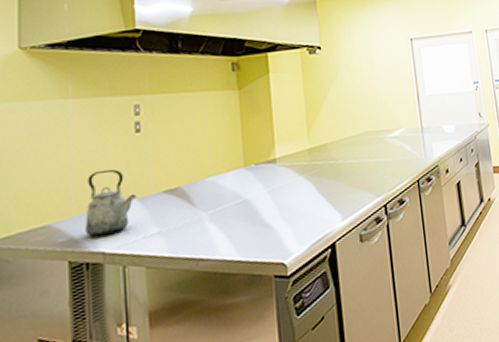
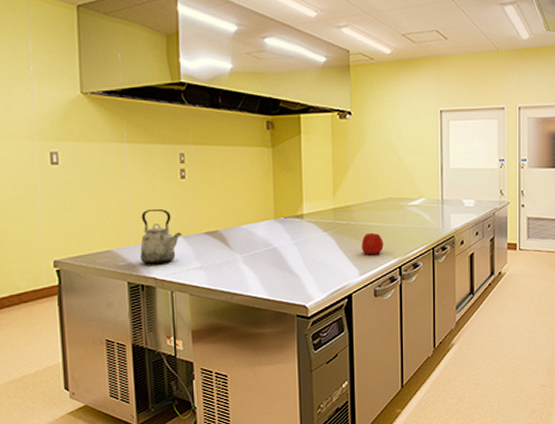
apple: none [341,170,366,196] -> present [361,232,384,255]

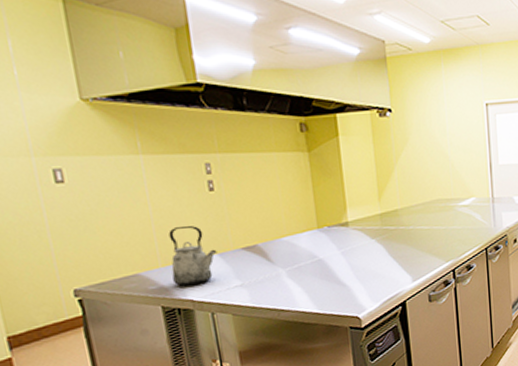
apple: present [361,232,384,255] -> none [411,236,435,260]

